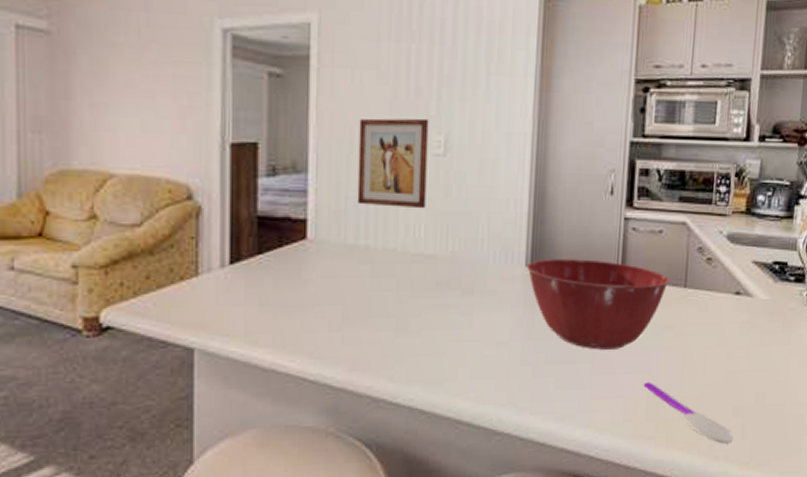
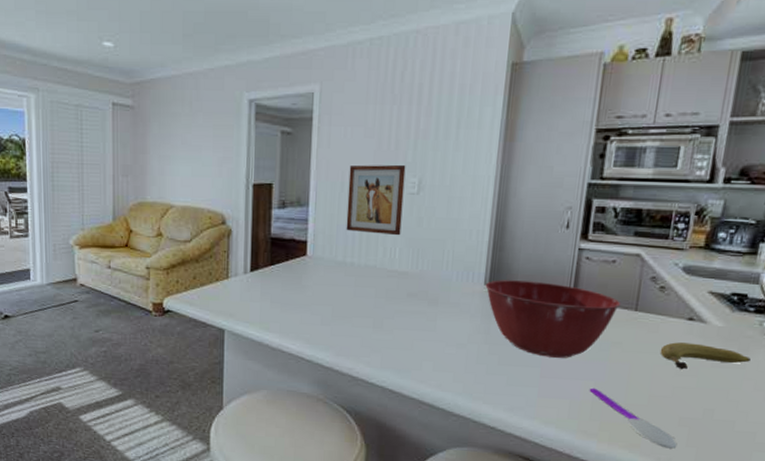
fruit: none [711,320,794,352] -> present [660,342,751,370]

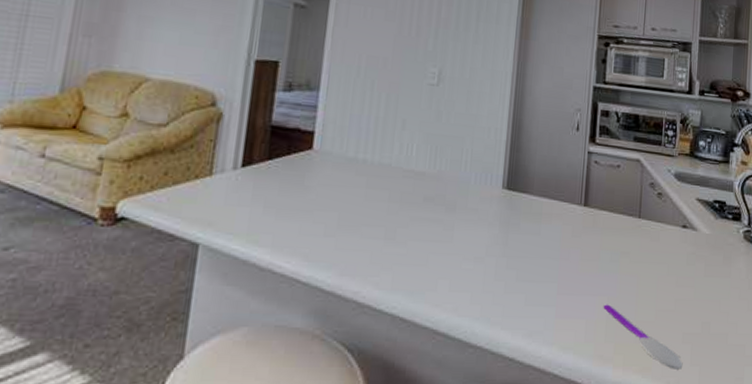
wall art: present [346,164,406,236] -> none [359,49,426,131]
mixing bowl: present [485,280,621,358] -> none [503,183,627,271]
fruit: present [660,342,751,370] -> none [662,251,734,281]

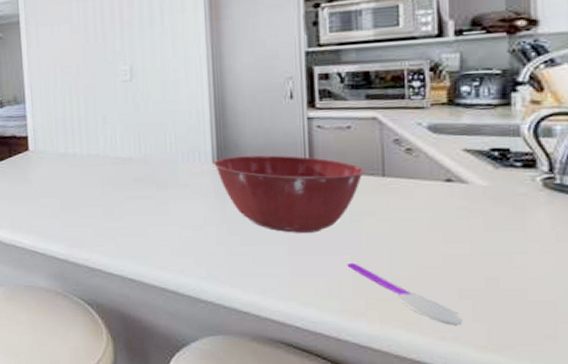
mixing bowl: none [503,183,627,271] -> present [214,155,365,233]

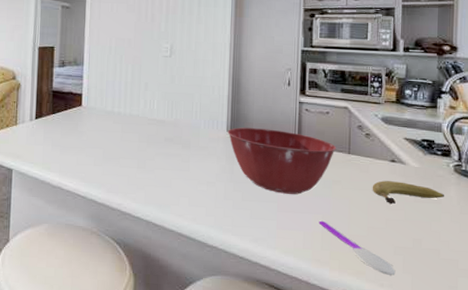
fruit: none [420,206,530,236] -> present [372,181,444,205]

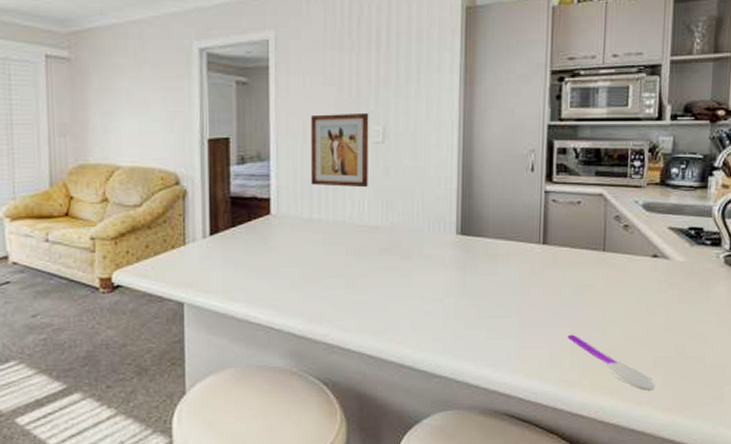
wall art: none [113,33,160,90] -> present [311,112,369,188]
mixing bowl: present [227,127,337,195] -> none [457,227,590,306]
fruit: present [372,181,444,205] -> none [630,280,712,308]

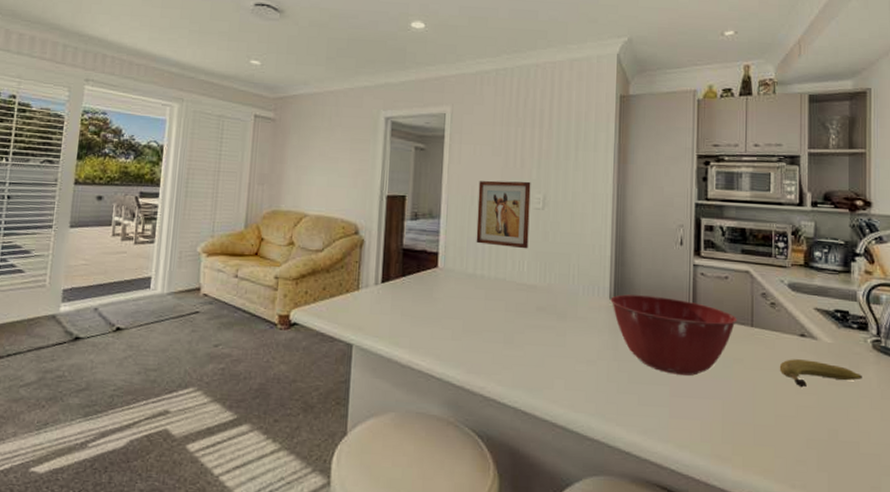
mixing bowl: none [457,227,590,306] -> present [610,294,738,376]
spoon: present [567,334,655,391] -> none [718,407,809,474]
fruit: none [630,280,712,308] -> present [779,359,862,388]

